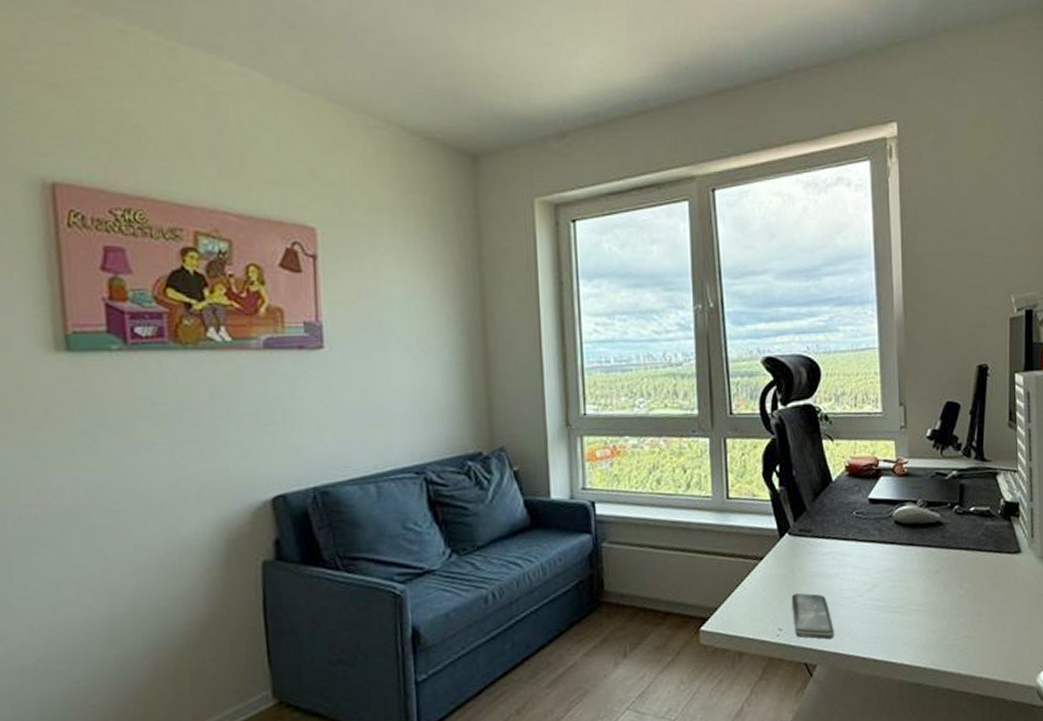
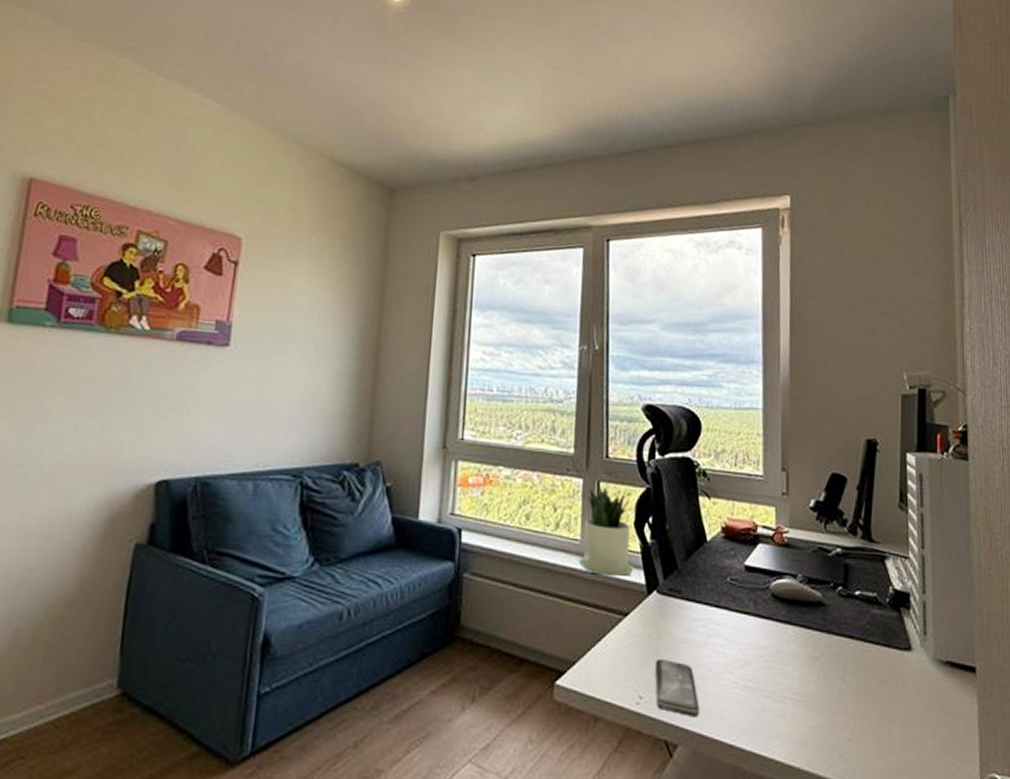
planter: none [711,443,766,527] -> present [578,487,634,577]

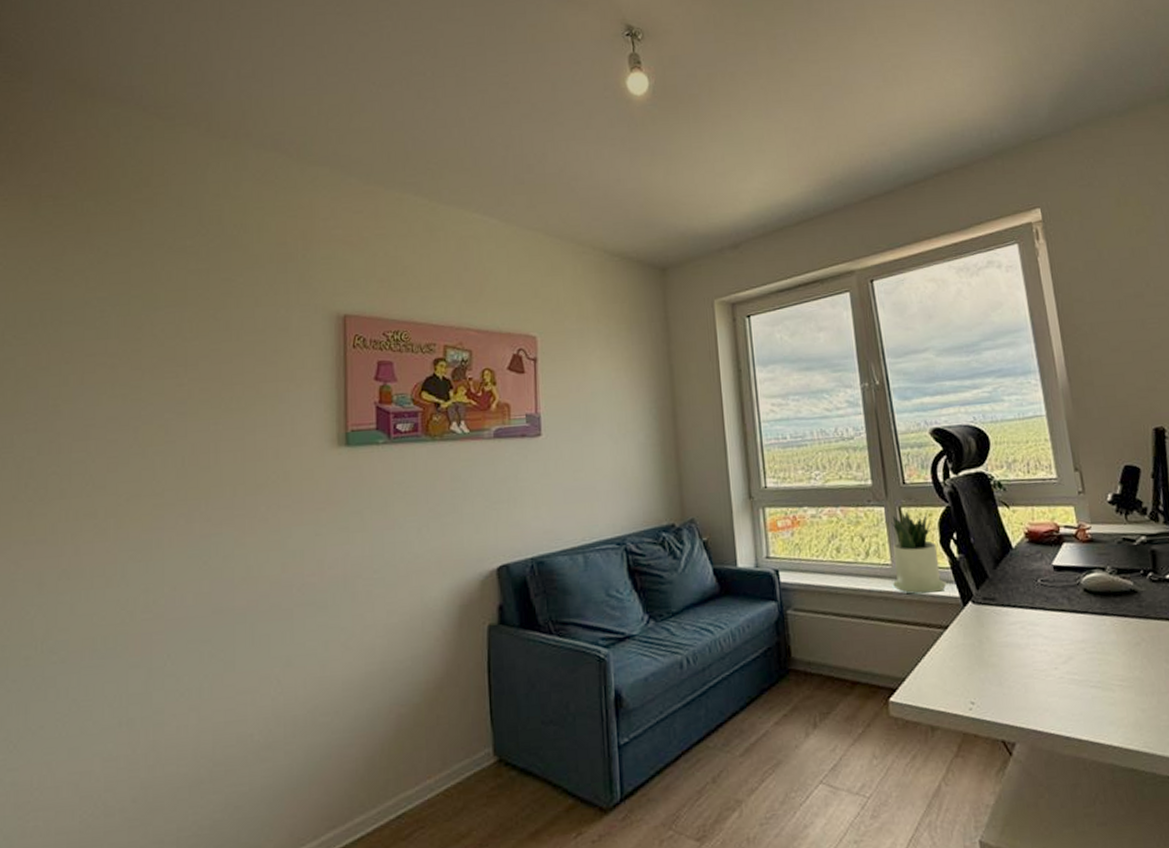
mobile phone: present [654,659,699,718] -> none [981,664,1031,715]

